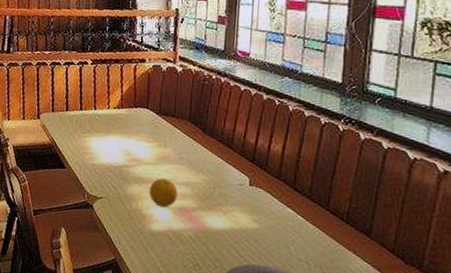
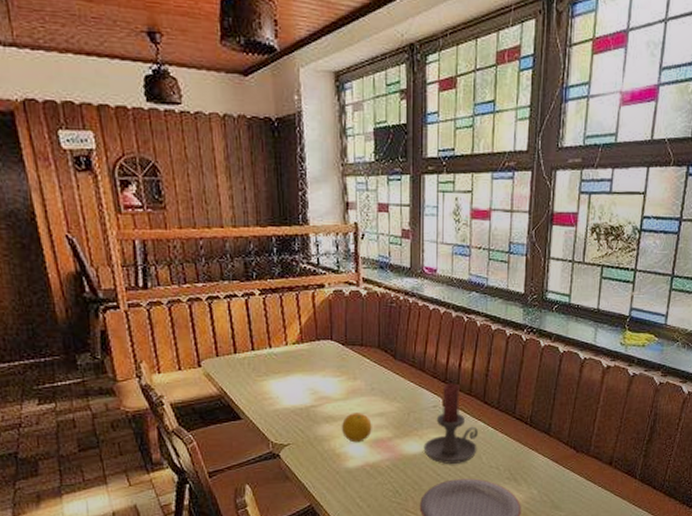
candle holder: none [227,164,287,249] -> present [423,383,479,464]

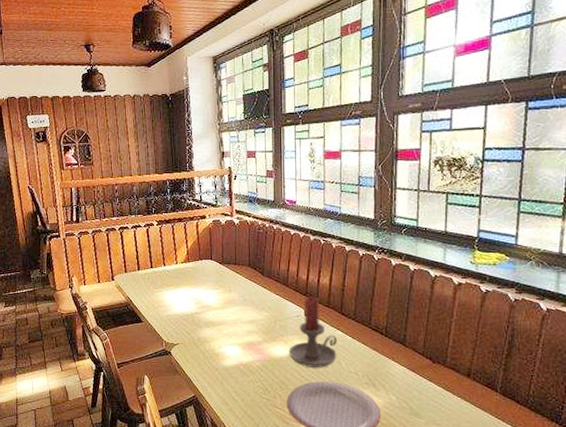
fruit: present [341,413,372,443] -> none [219,320,245,345]

